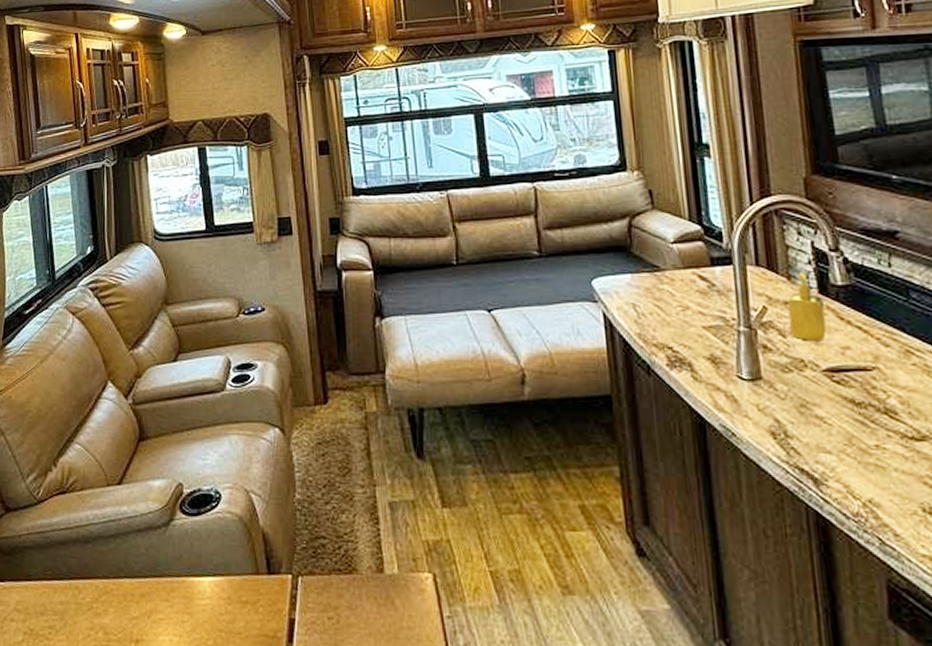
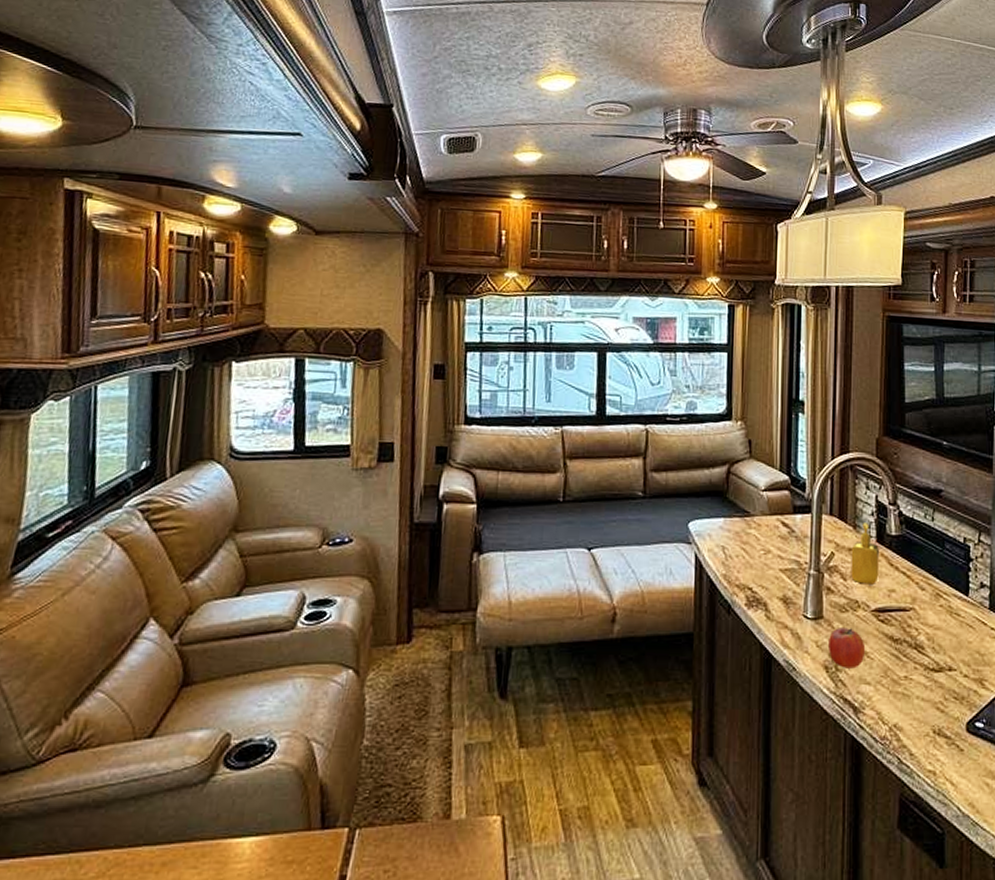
fruit: none [772,390,821,435] -> present [829,628,866,669]

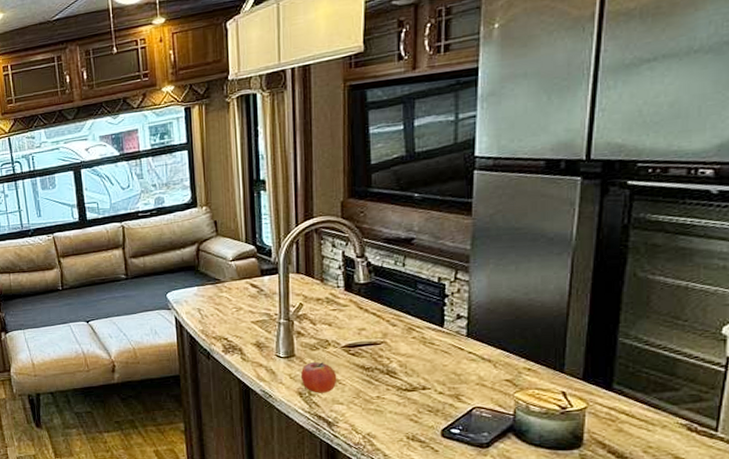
soap dispenser: present [851,523,879,585] -> none [319,276,348,327]

